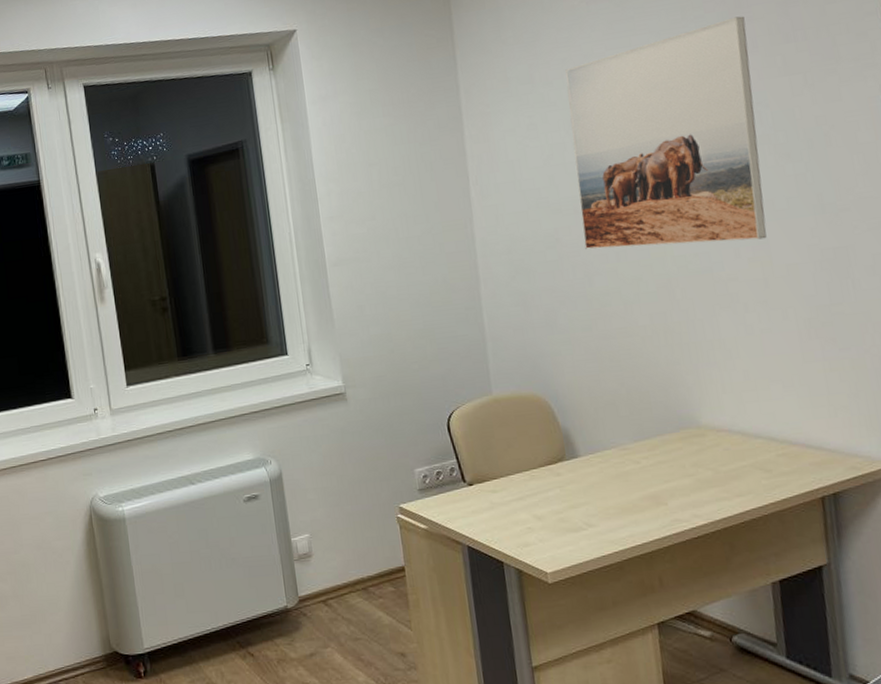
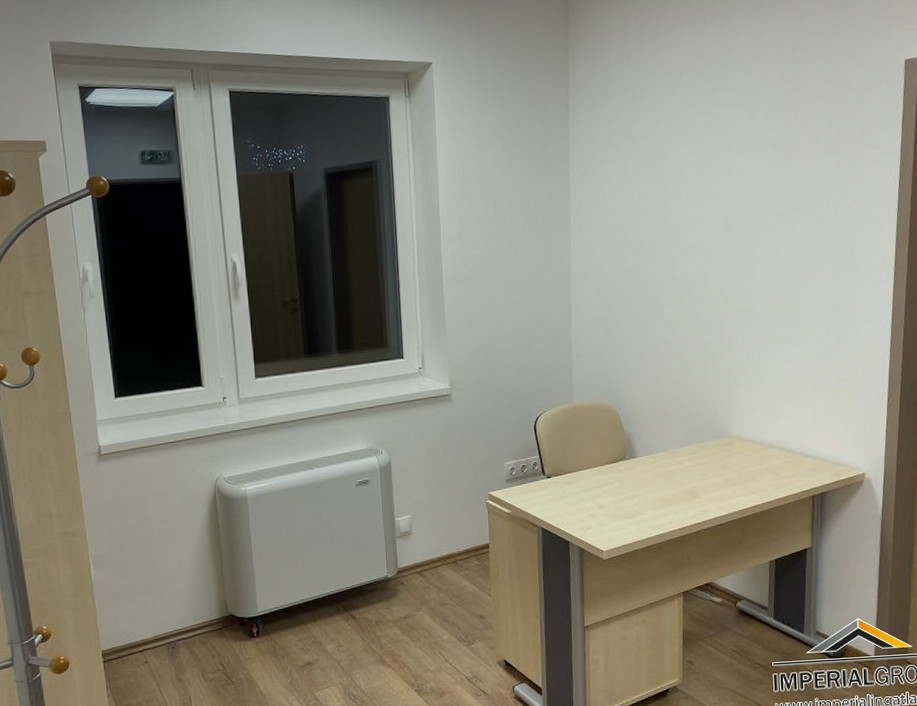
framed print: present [565,16,767,250] -> none [657,99,801,288]

